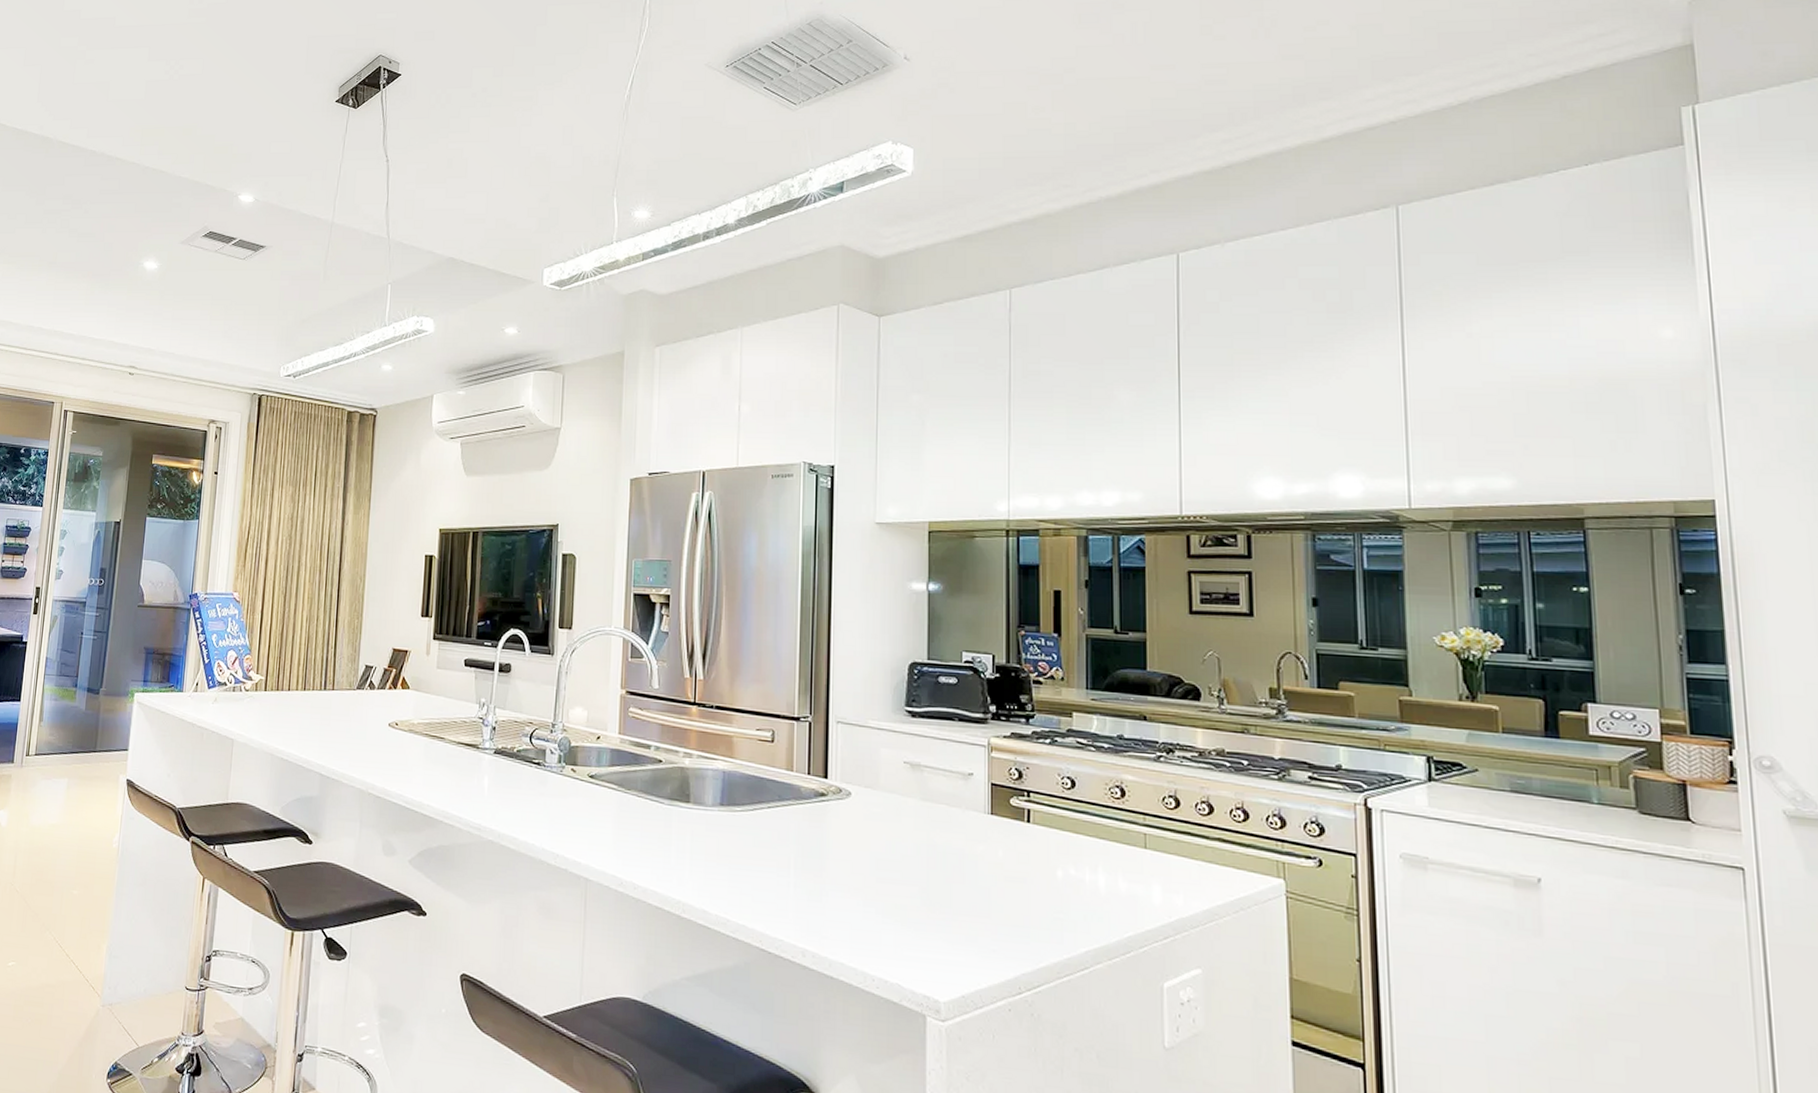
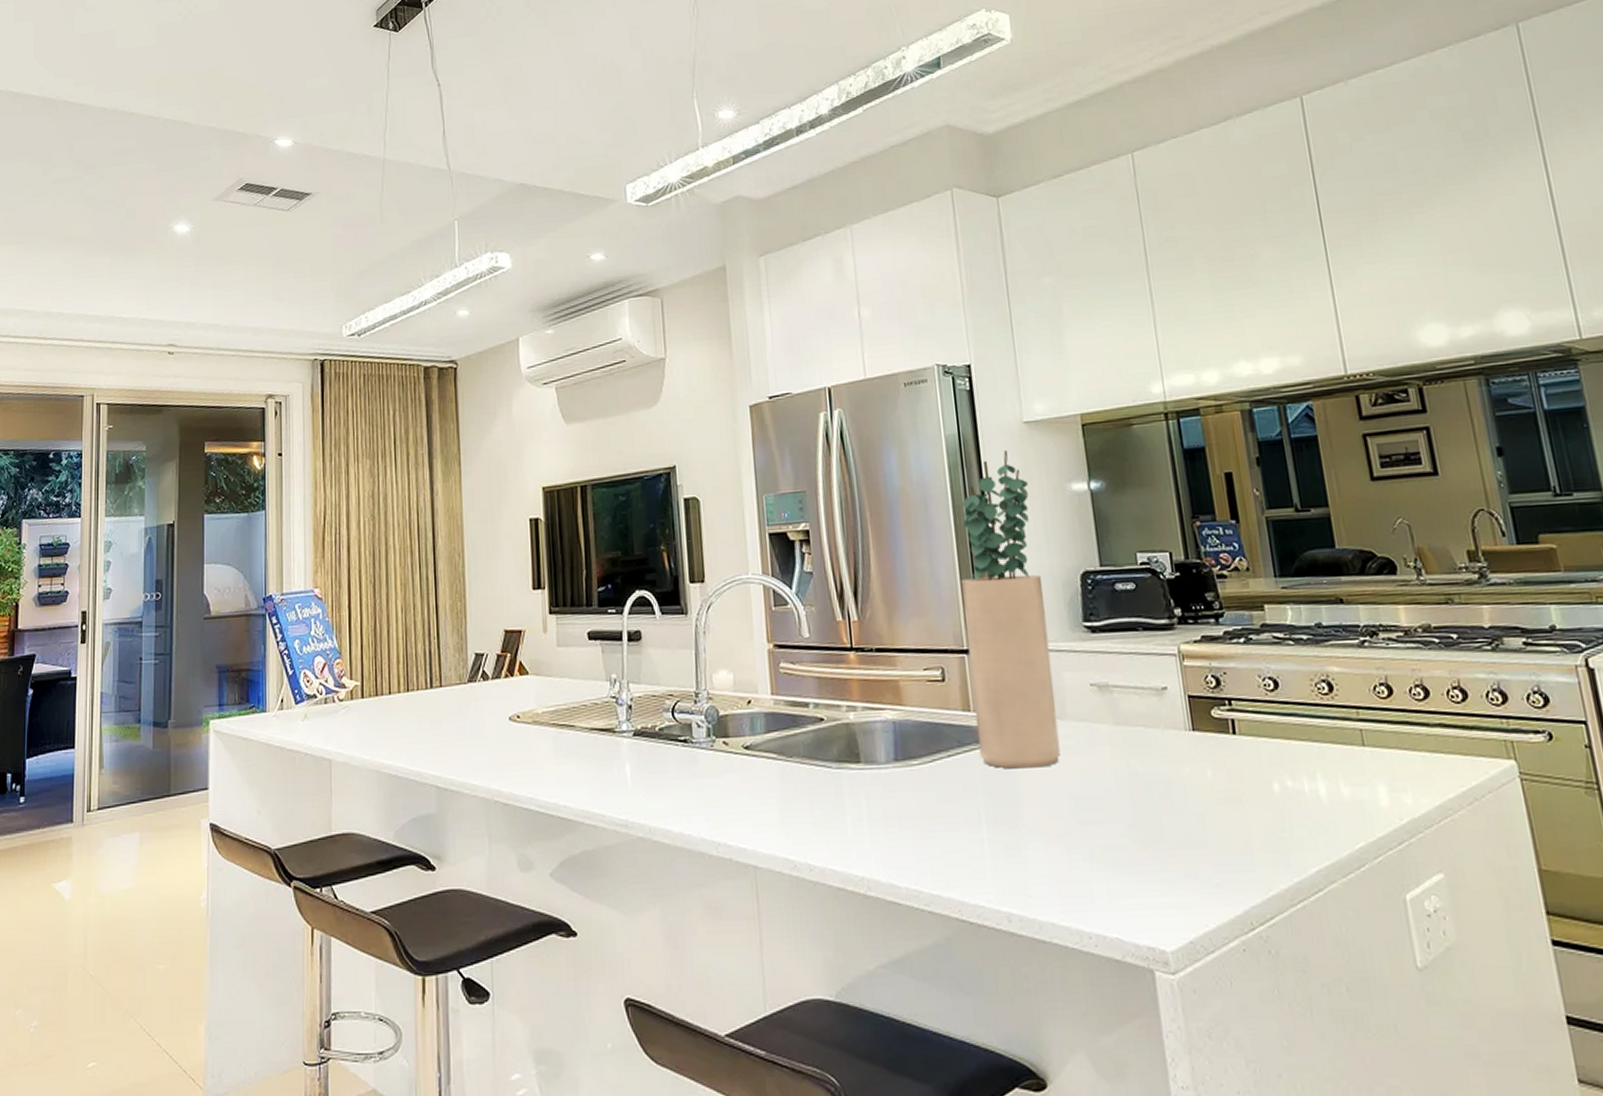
vase: none [796,546,873,829] -> present [960,450,1061,769]

